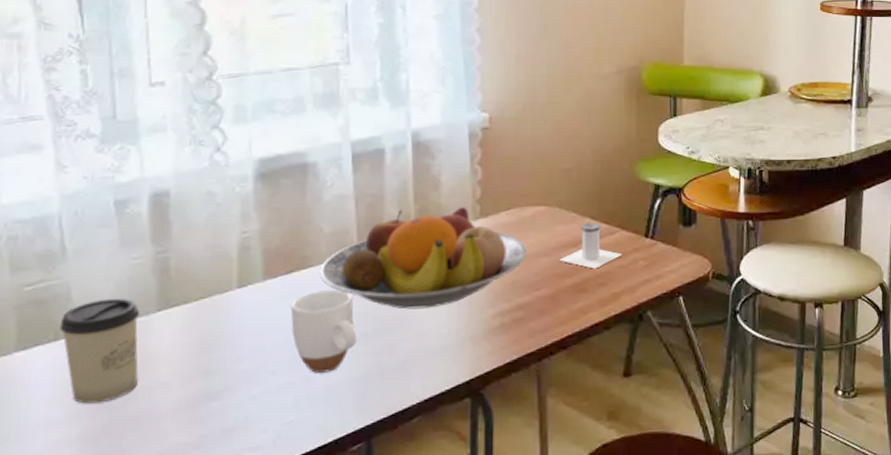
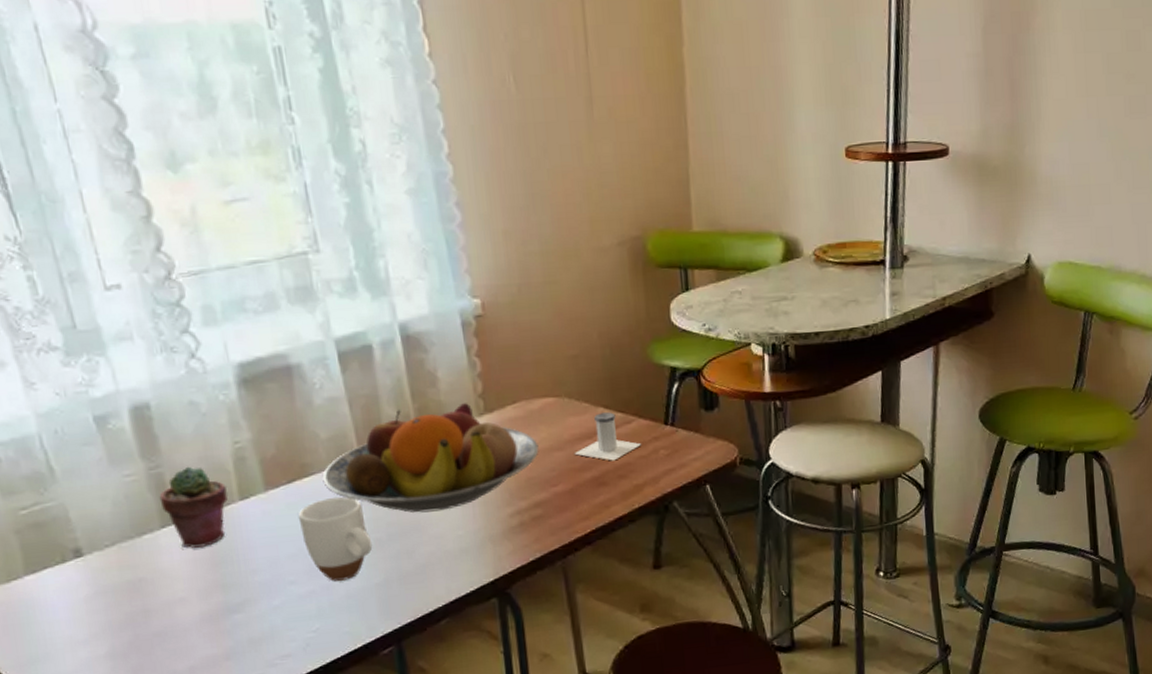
cup: present [59,298,139,404] -> none [64,516,156,623]
potted succulent: none [161,252,228,334] -> present [159,466,229,549]

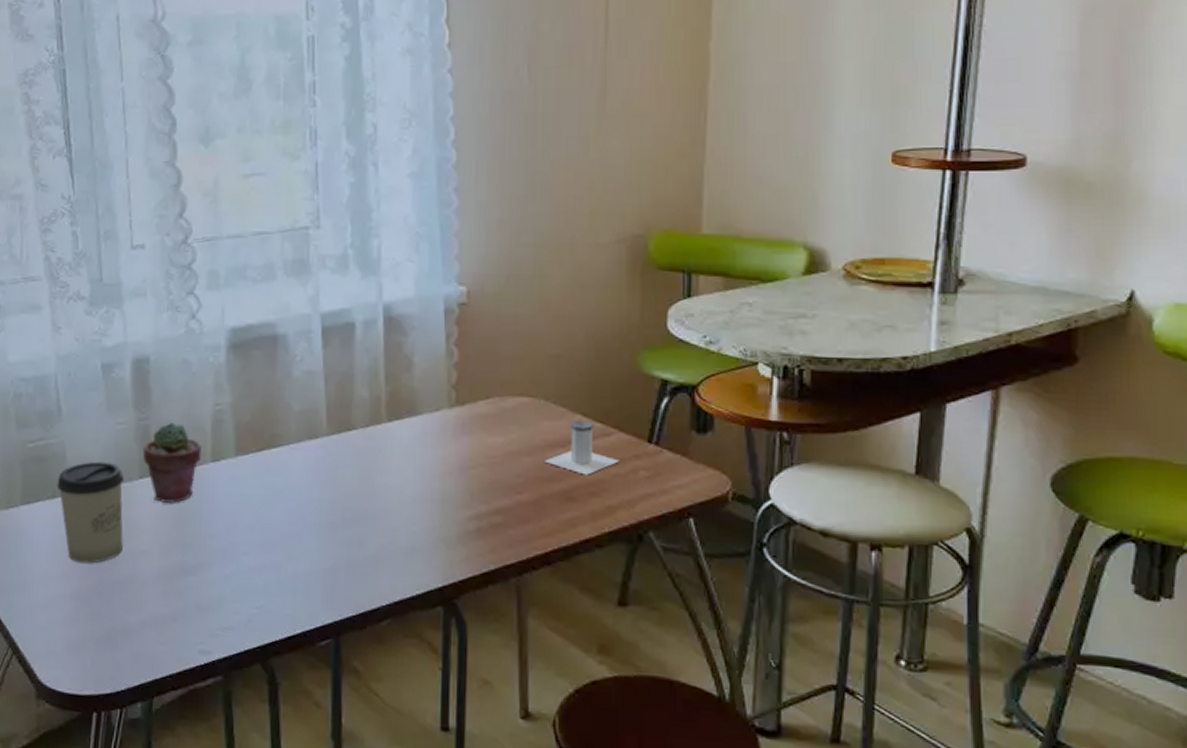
cup: none [64,516,156,623] -> present [56,461,124,564]
mug: present [298,497,373,581] -> none [261,472,327,560]
fruit bowl: present [322,403,539,513] -> none [289,391,507,503]

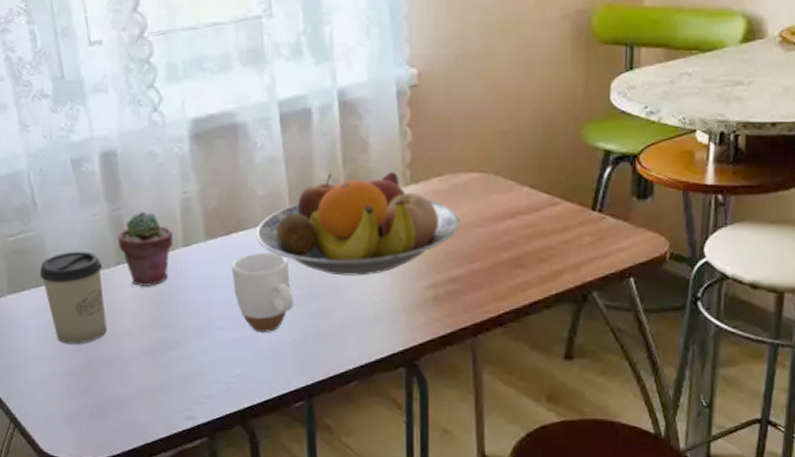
mug: none [261,472,327,560] -> present [231,253,295,332]
fruit bowl: none [289,391,507,503] -> present [256,172,460,276]
salt shaker: present [544,421,619,475] -> none [495,193,565,243]

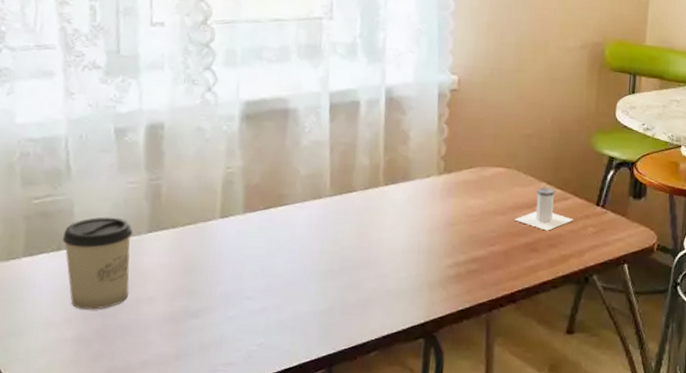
potted succulent: present [117,211,174,287] -> none [153,182,213,256]
mug: present [231,253,295,332] -> none [266,228,325,303]
fruit bowl: present [256,172,460,276] -> none [294,160,485,253]
salt shaker: none [495,193,565,243] -> present [514,187,573,231]

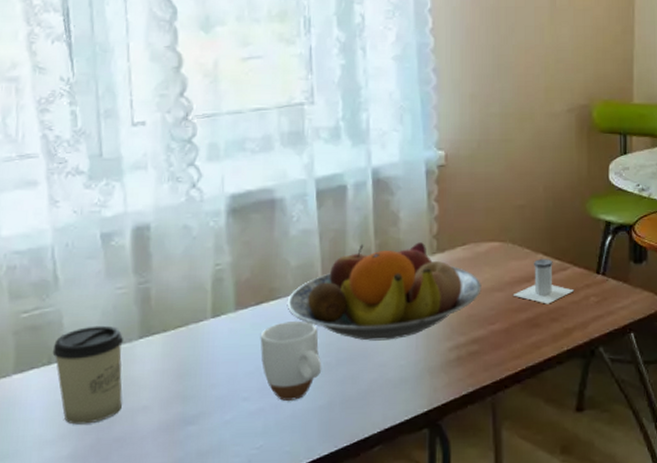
mug: none [266,228,325,303] -> present [260,321,322,401]
fruit bowl: none [294,160,485,253] -> present [287,242,481,341]

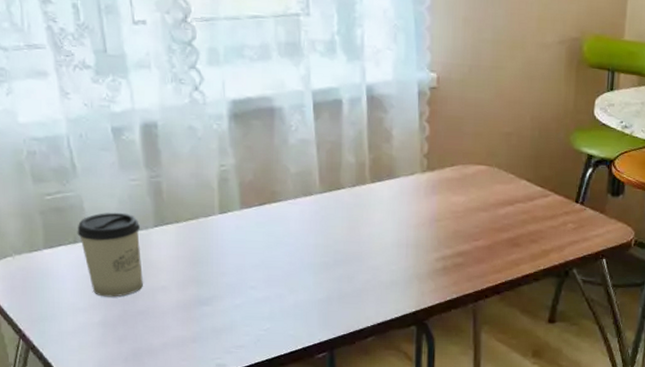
mug: present [260,321,322,401] -> none [264,223,321,292]
fruit bowl: present [287,242,481,341] -> none [288,158,468,247]
salt shaker: present [512,259,574,304] -> none [496,185,553,227]

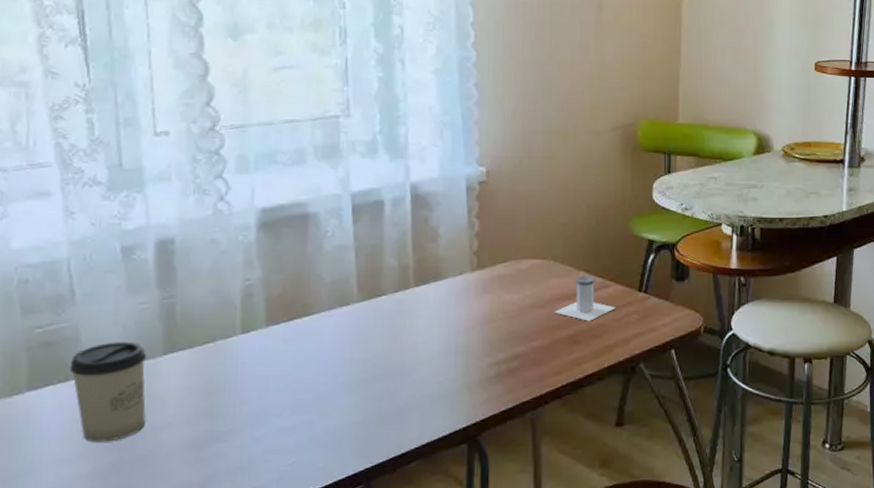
salt shaker: none [496,185,553,227] -> present [553,277,615,321]

